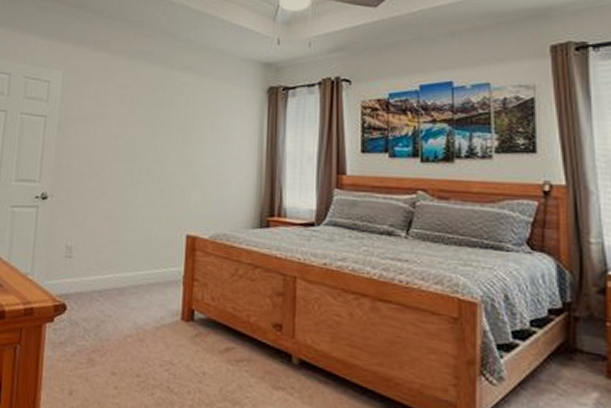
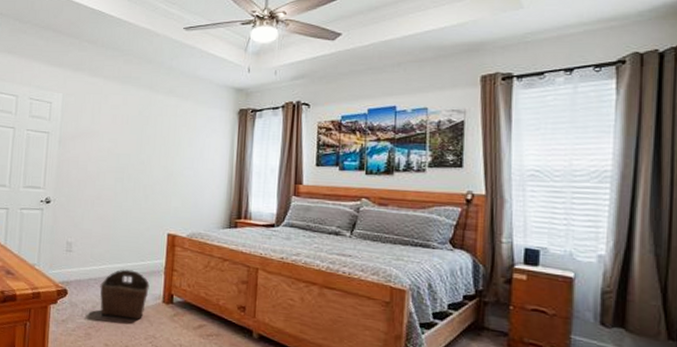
wicker basket: none [105,278,165,341] -> present [99,269,150,320]

